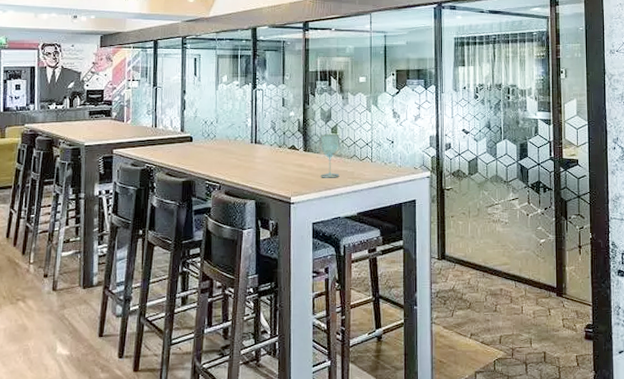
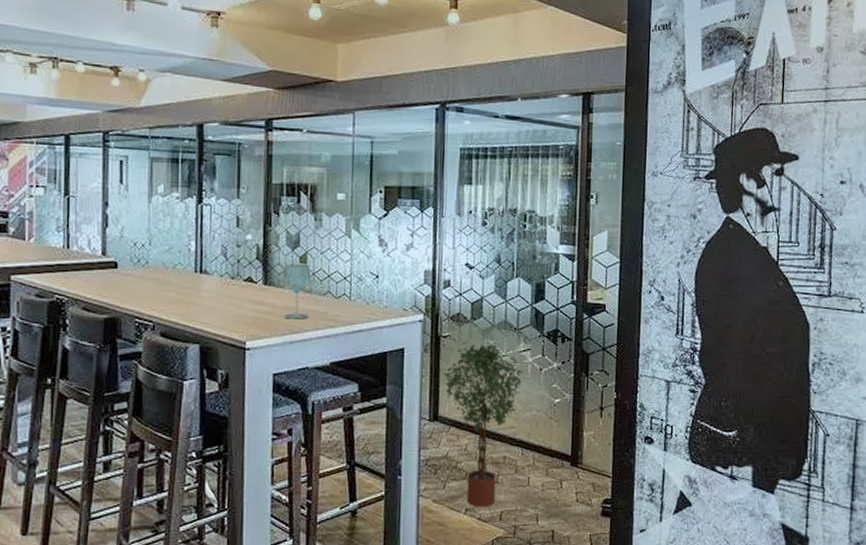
potted tree: none [447,195,513,333] -> present [442,344,524,507]

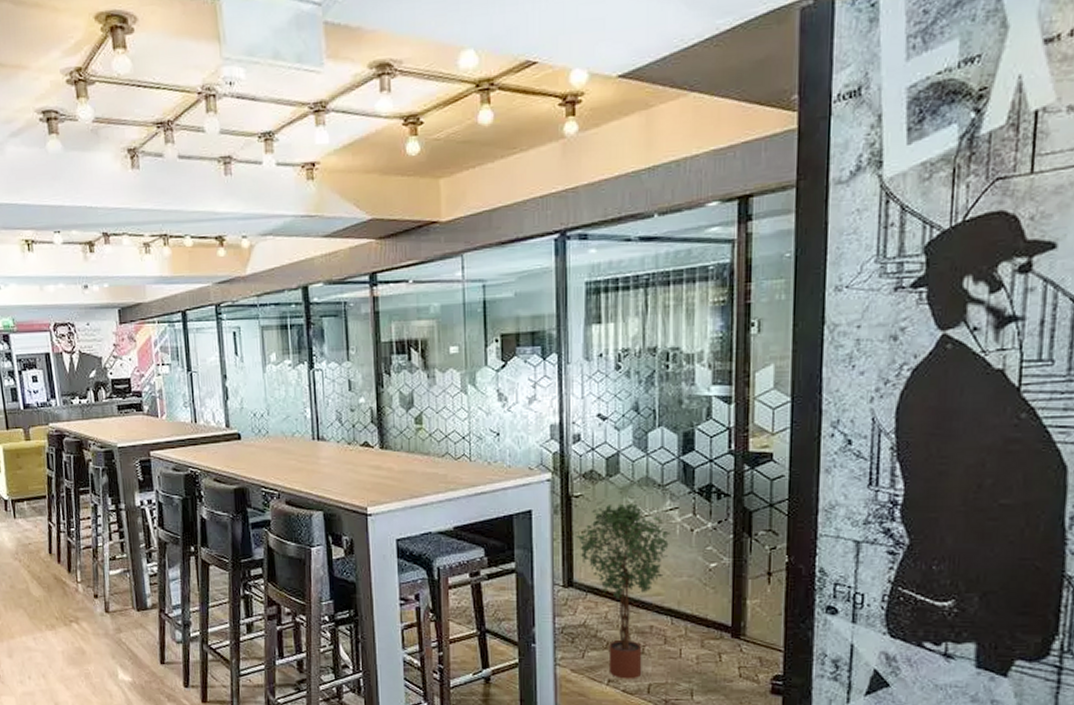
wine glass: present [282,263,312,319] -> none [398,424,429,483]

